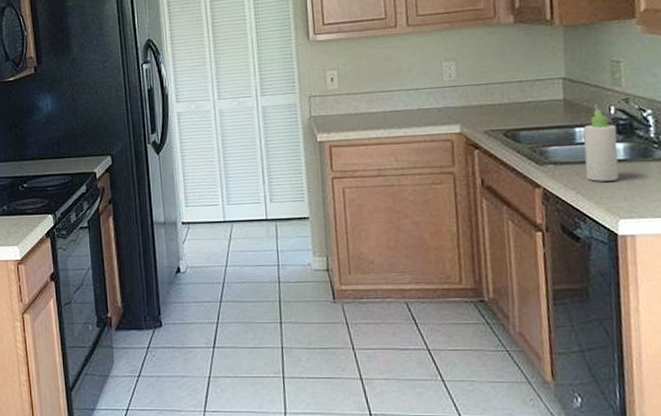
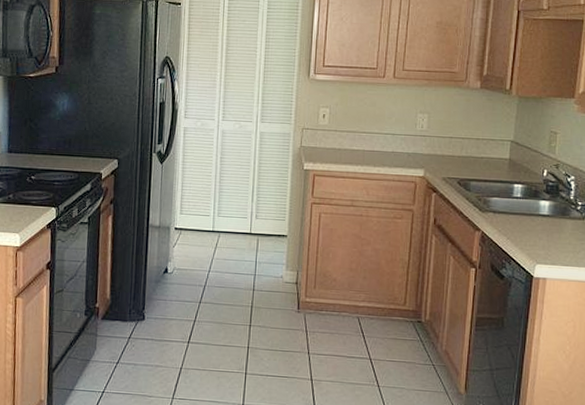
bottle: present [583,104,619,182] -> none [517,166,546,232]

